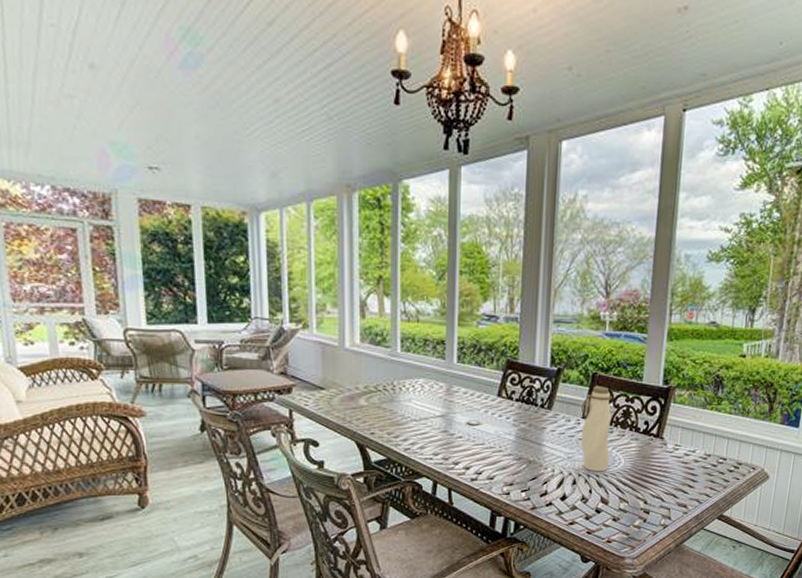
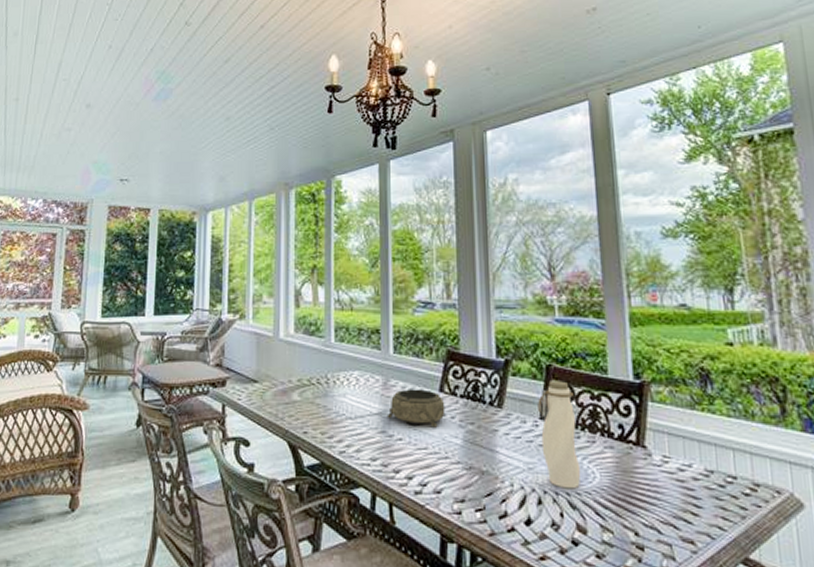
decorative bowl: none [449,394,502,427] -> present [387,389,446,428]

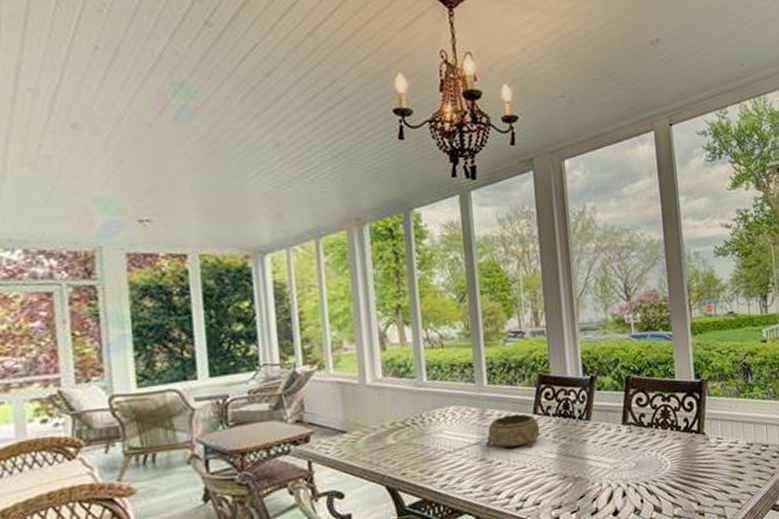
water bottle: present [538,381,581,489] -> none [620,389,656,480]

